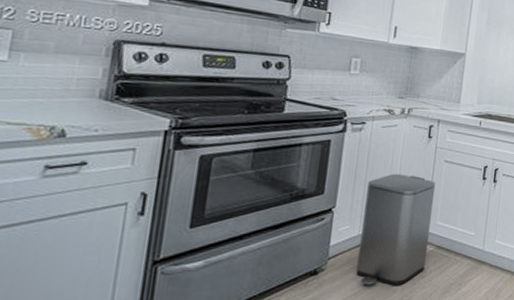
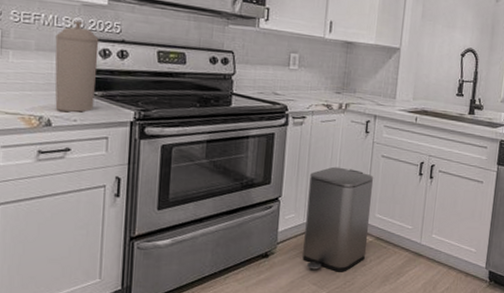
canister: none [72,21,135,122] -> present [54,20,99,113]

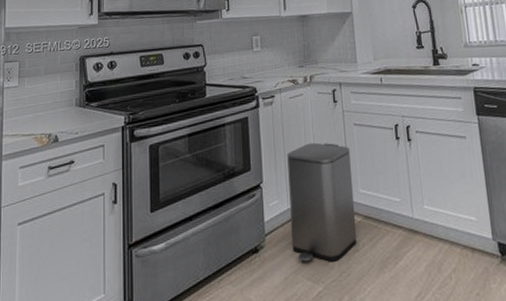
canister: present [54,20,99,113] -> none [59,42,93,127]

